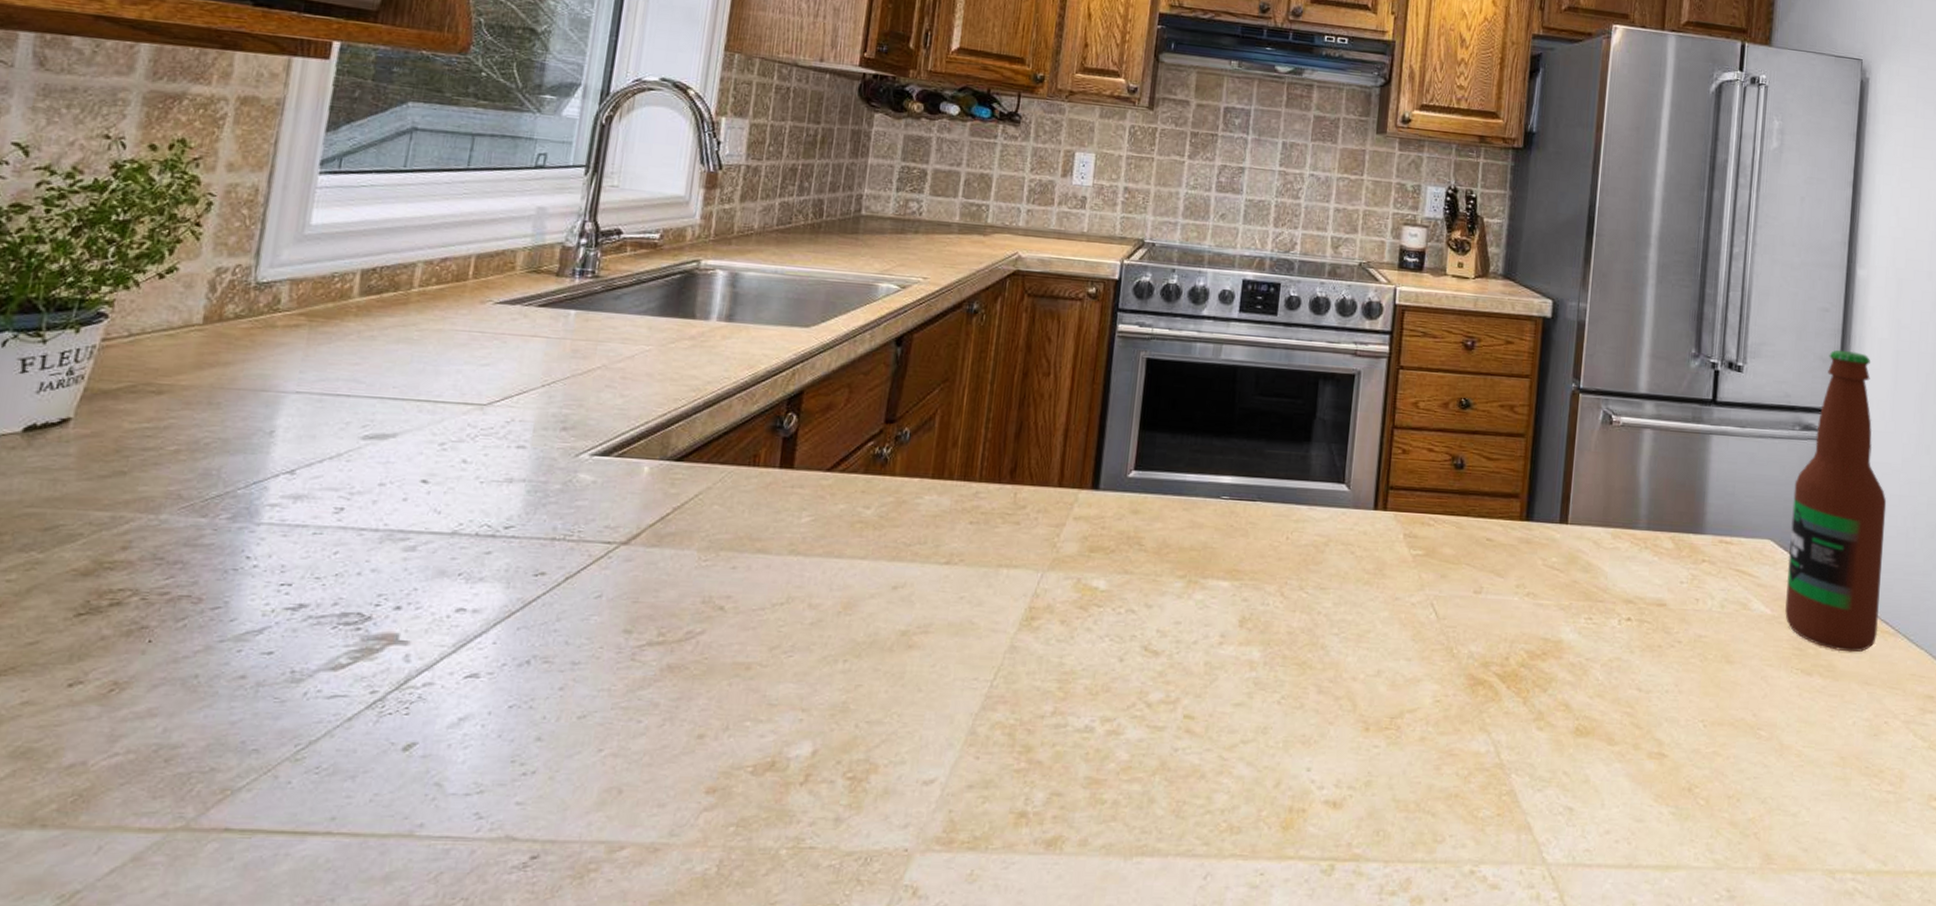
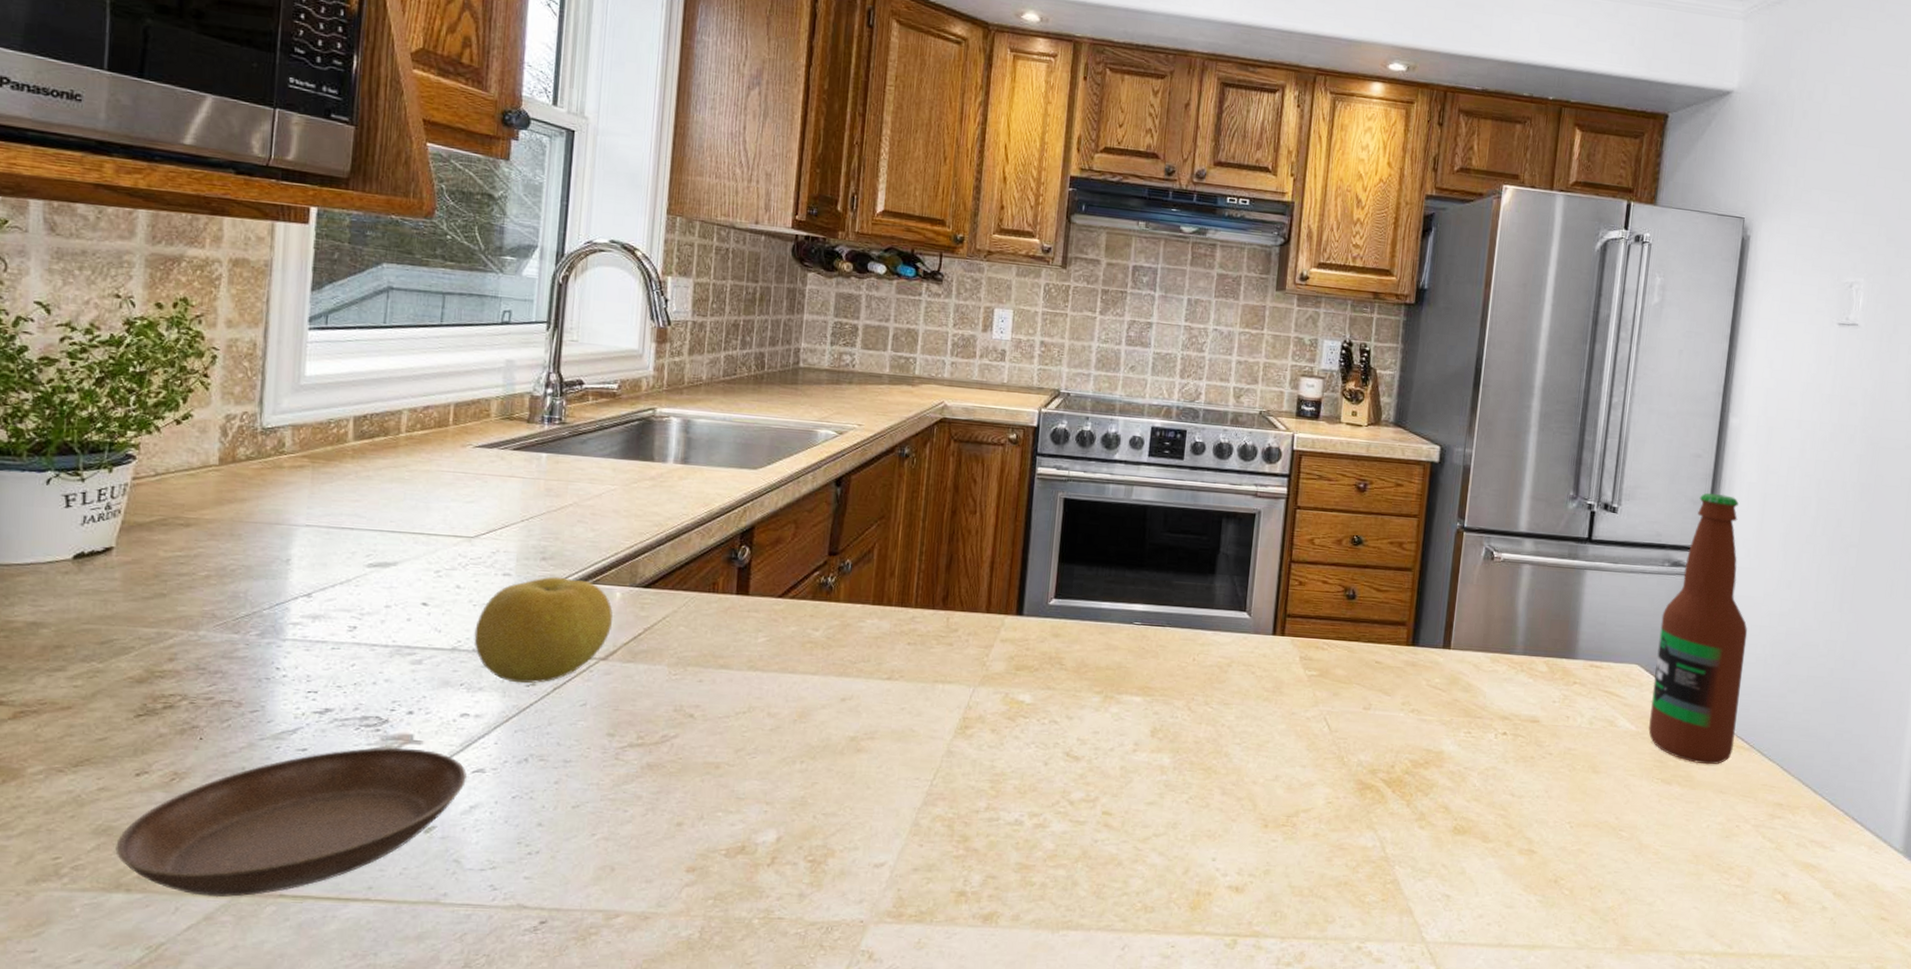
saucer: none [34,649,458,833] -> present [115,747,467,898]
fruit: none [478,448,639,573] -> present [474,576,613,684]

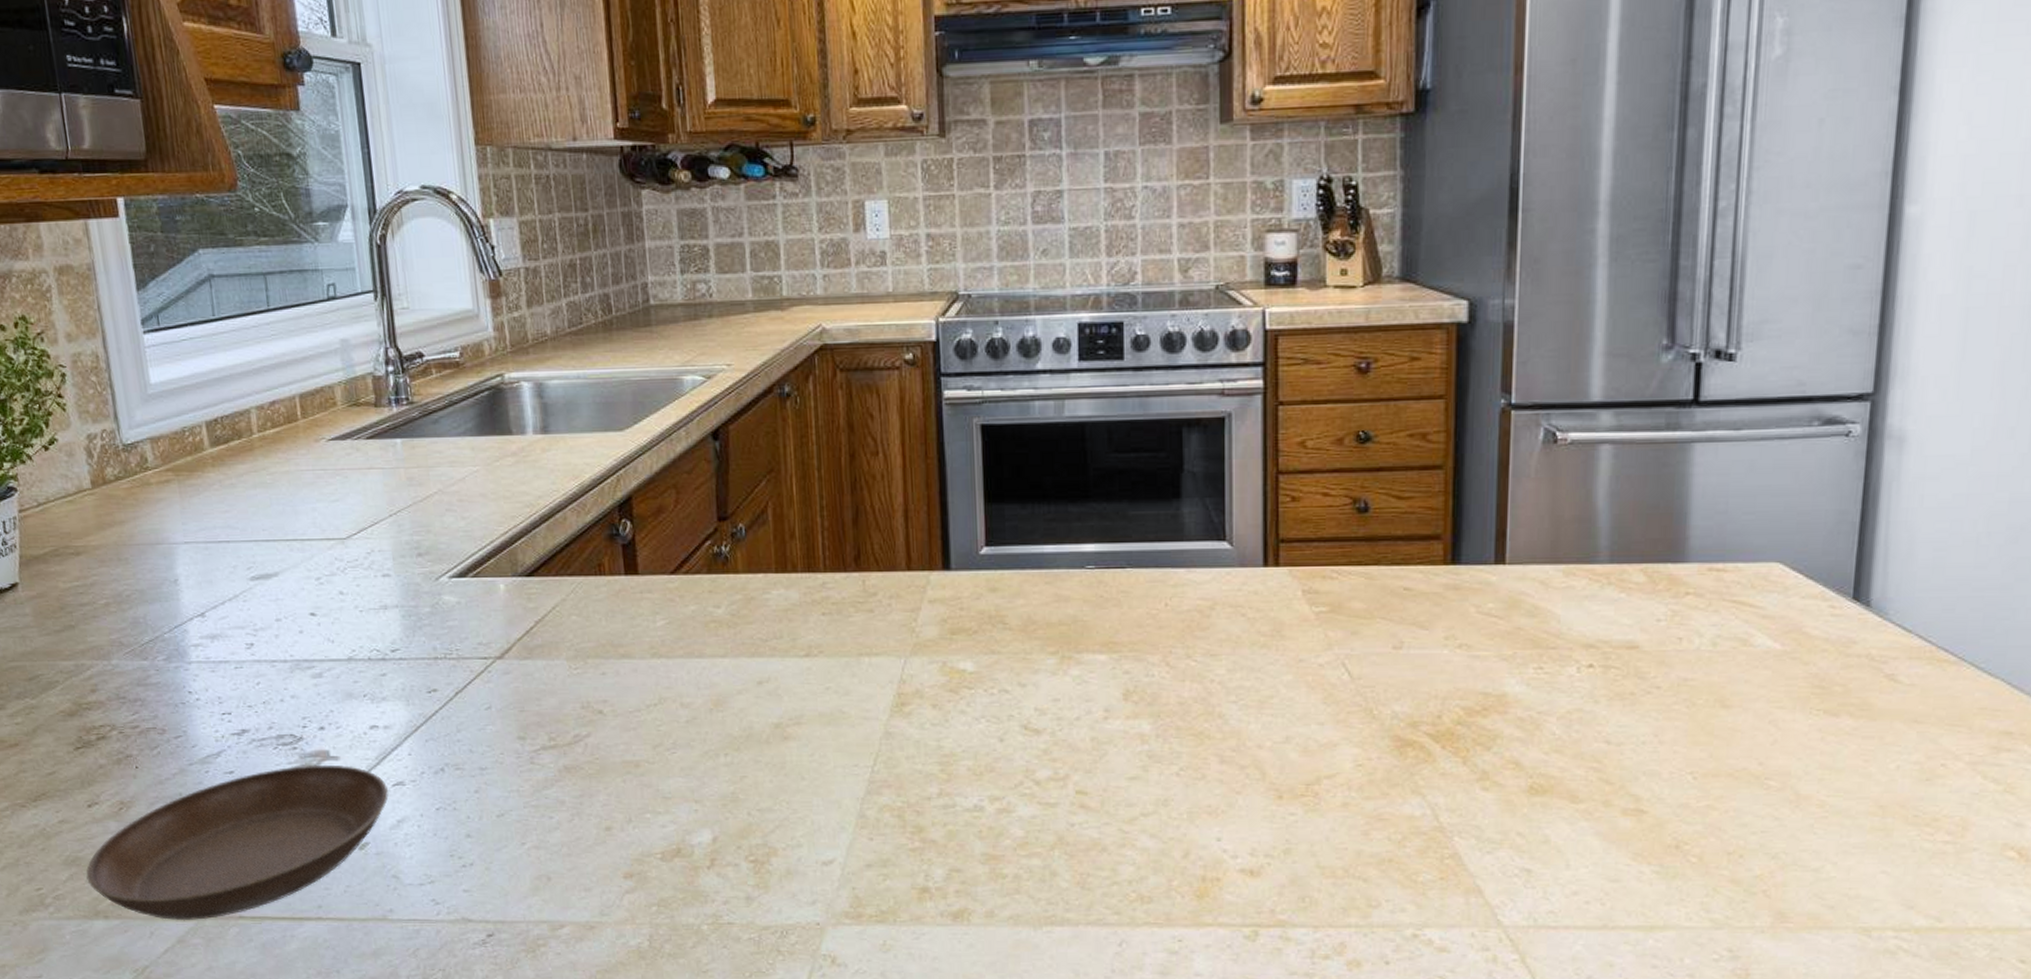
fruit: present [474,576,613,684] -> none [366,573,502,690]
bottle: present [1648,493,1748,765] -> none [1801,317,1948,687]

